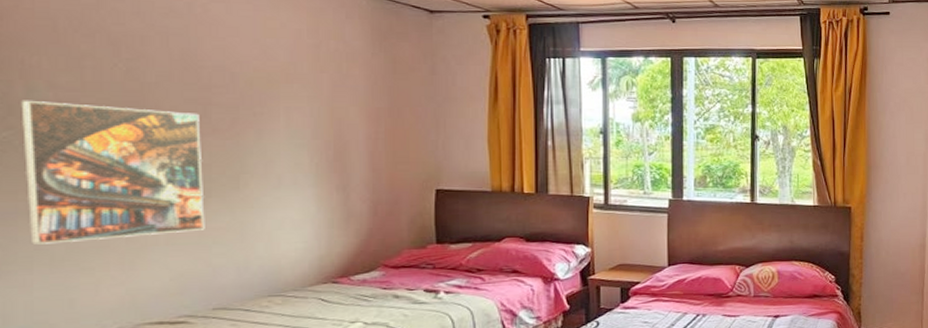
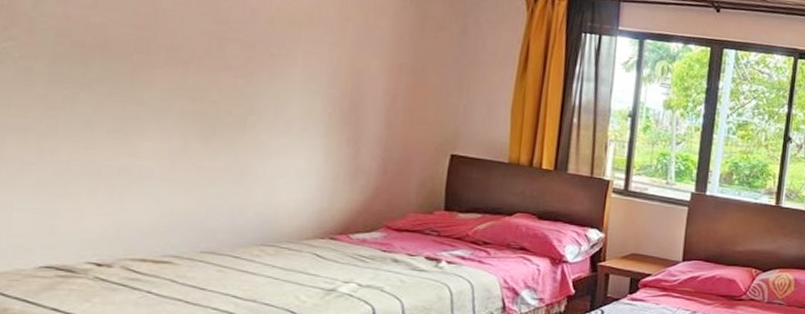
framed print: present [21,100,205,245] -> none [16,11,213,169]

